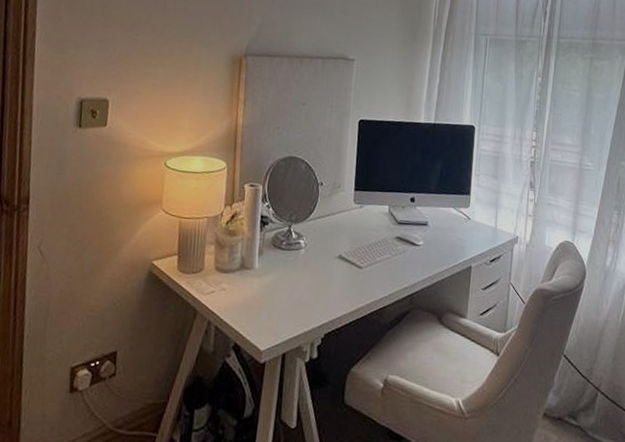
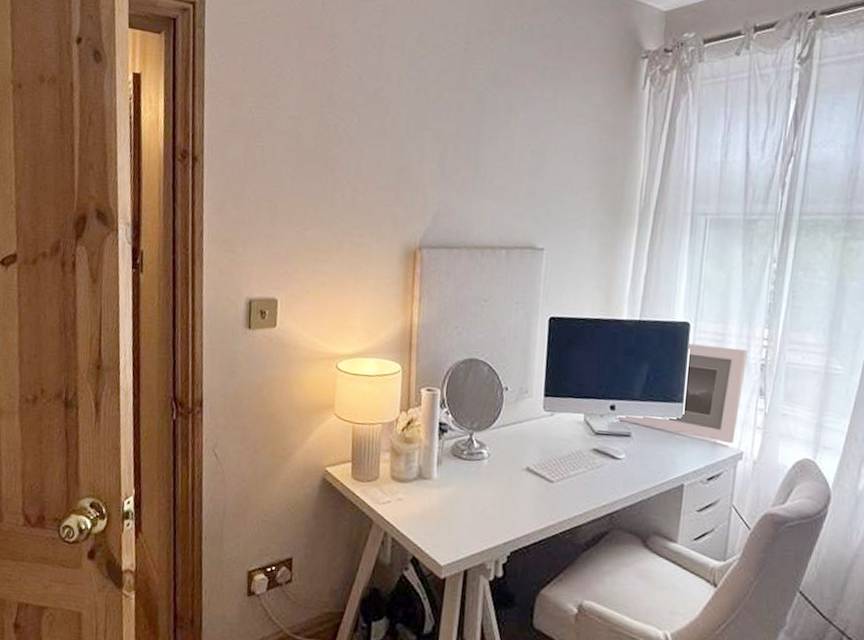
picture frame: none [415,143,521,230] -> present [615,343,749,444]

